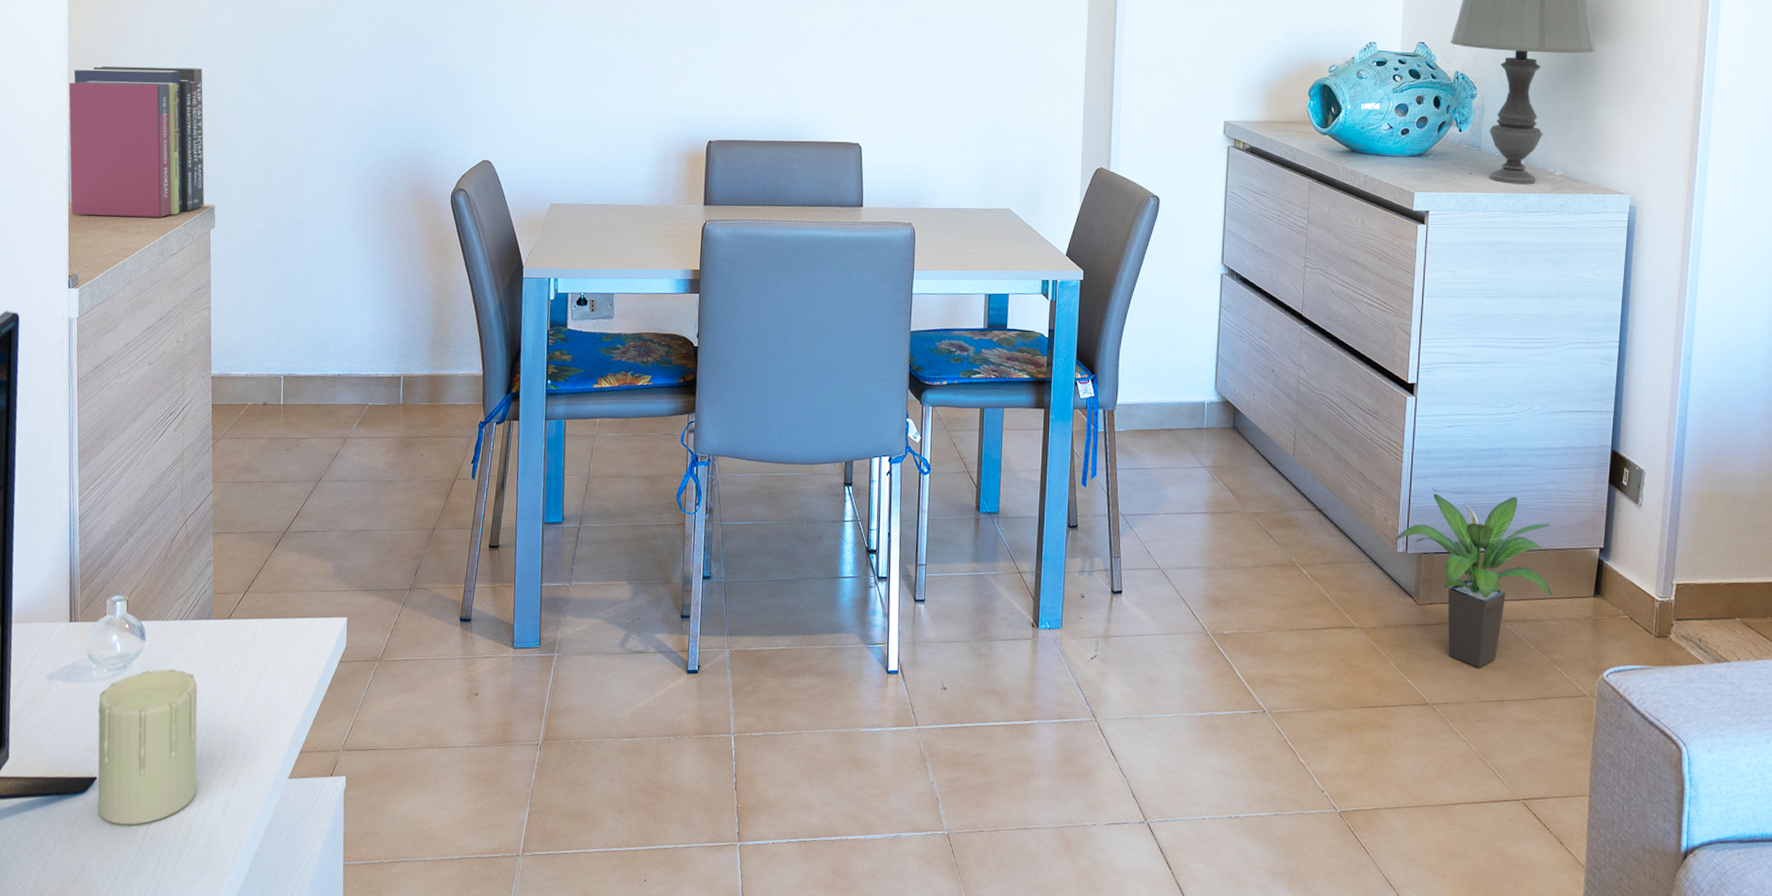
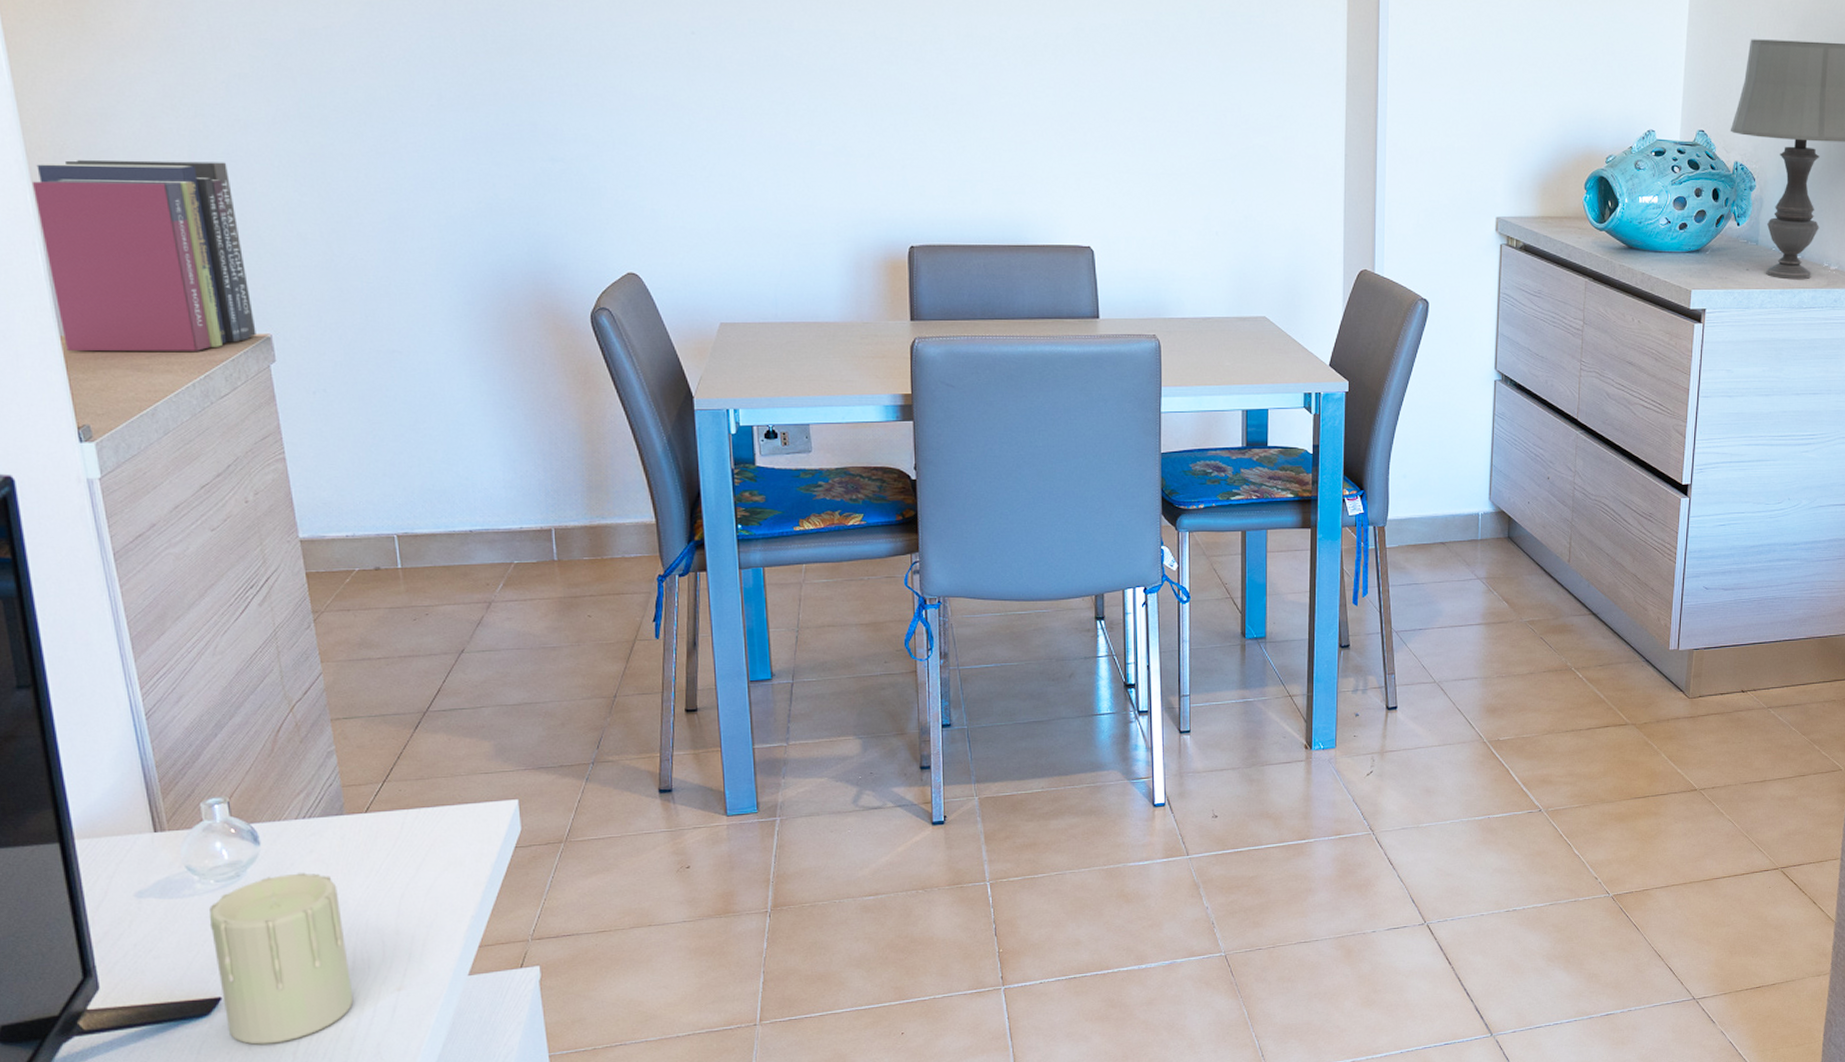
potted plant: present [1395,493,1553,669] -> none [1667,590,1815,754]

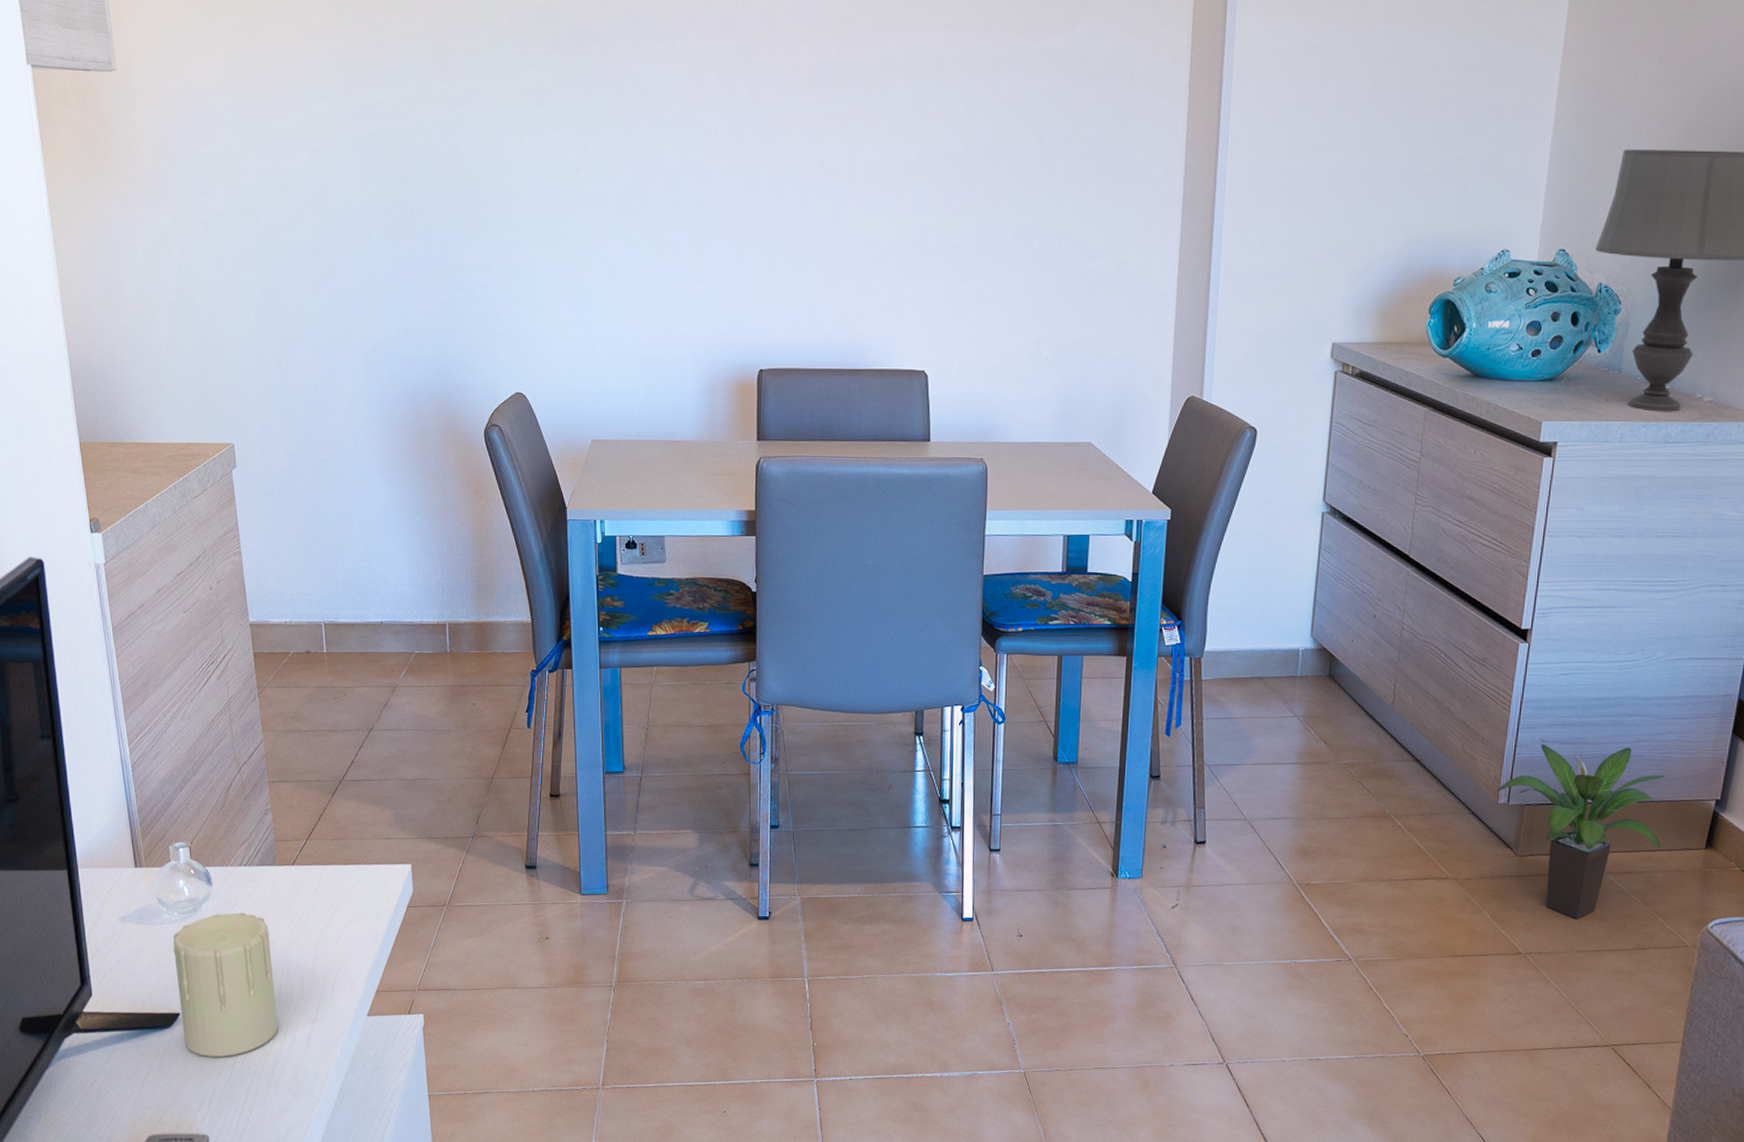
books: present [31,160,257,352] -> none [62,291,223,457]
potted plant: none [1667,590,1815,754] -> present [1497,744,1665,920]

